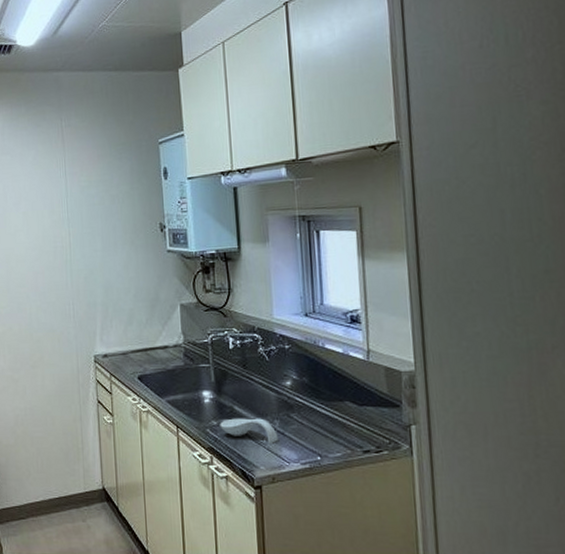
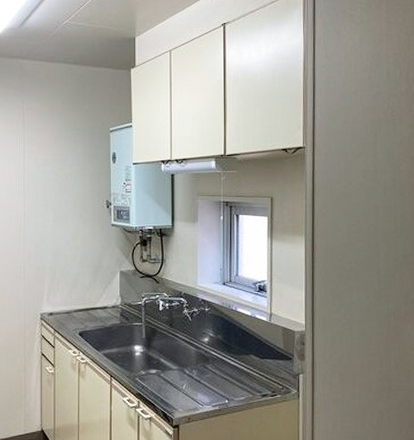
spoon rest: present [220,418,278,445] -> none [147,368,195,391]

